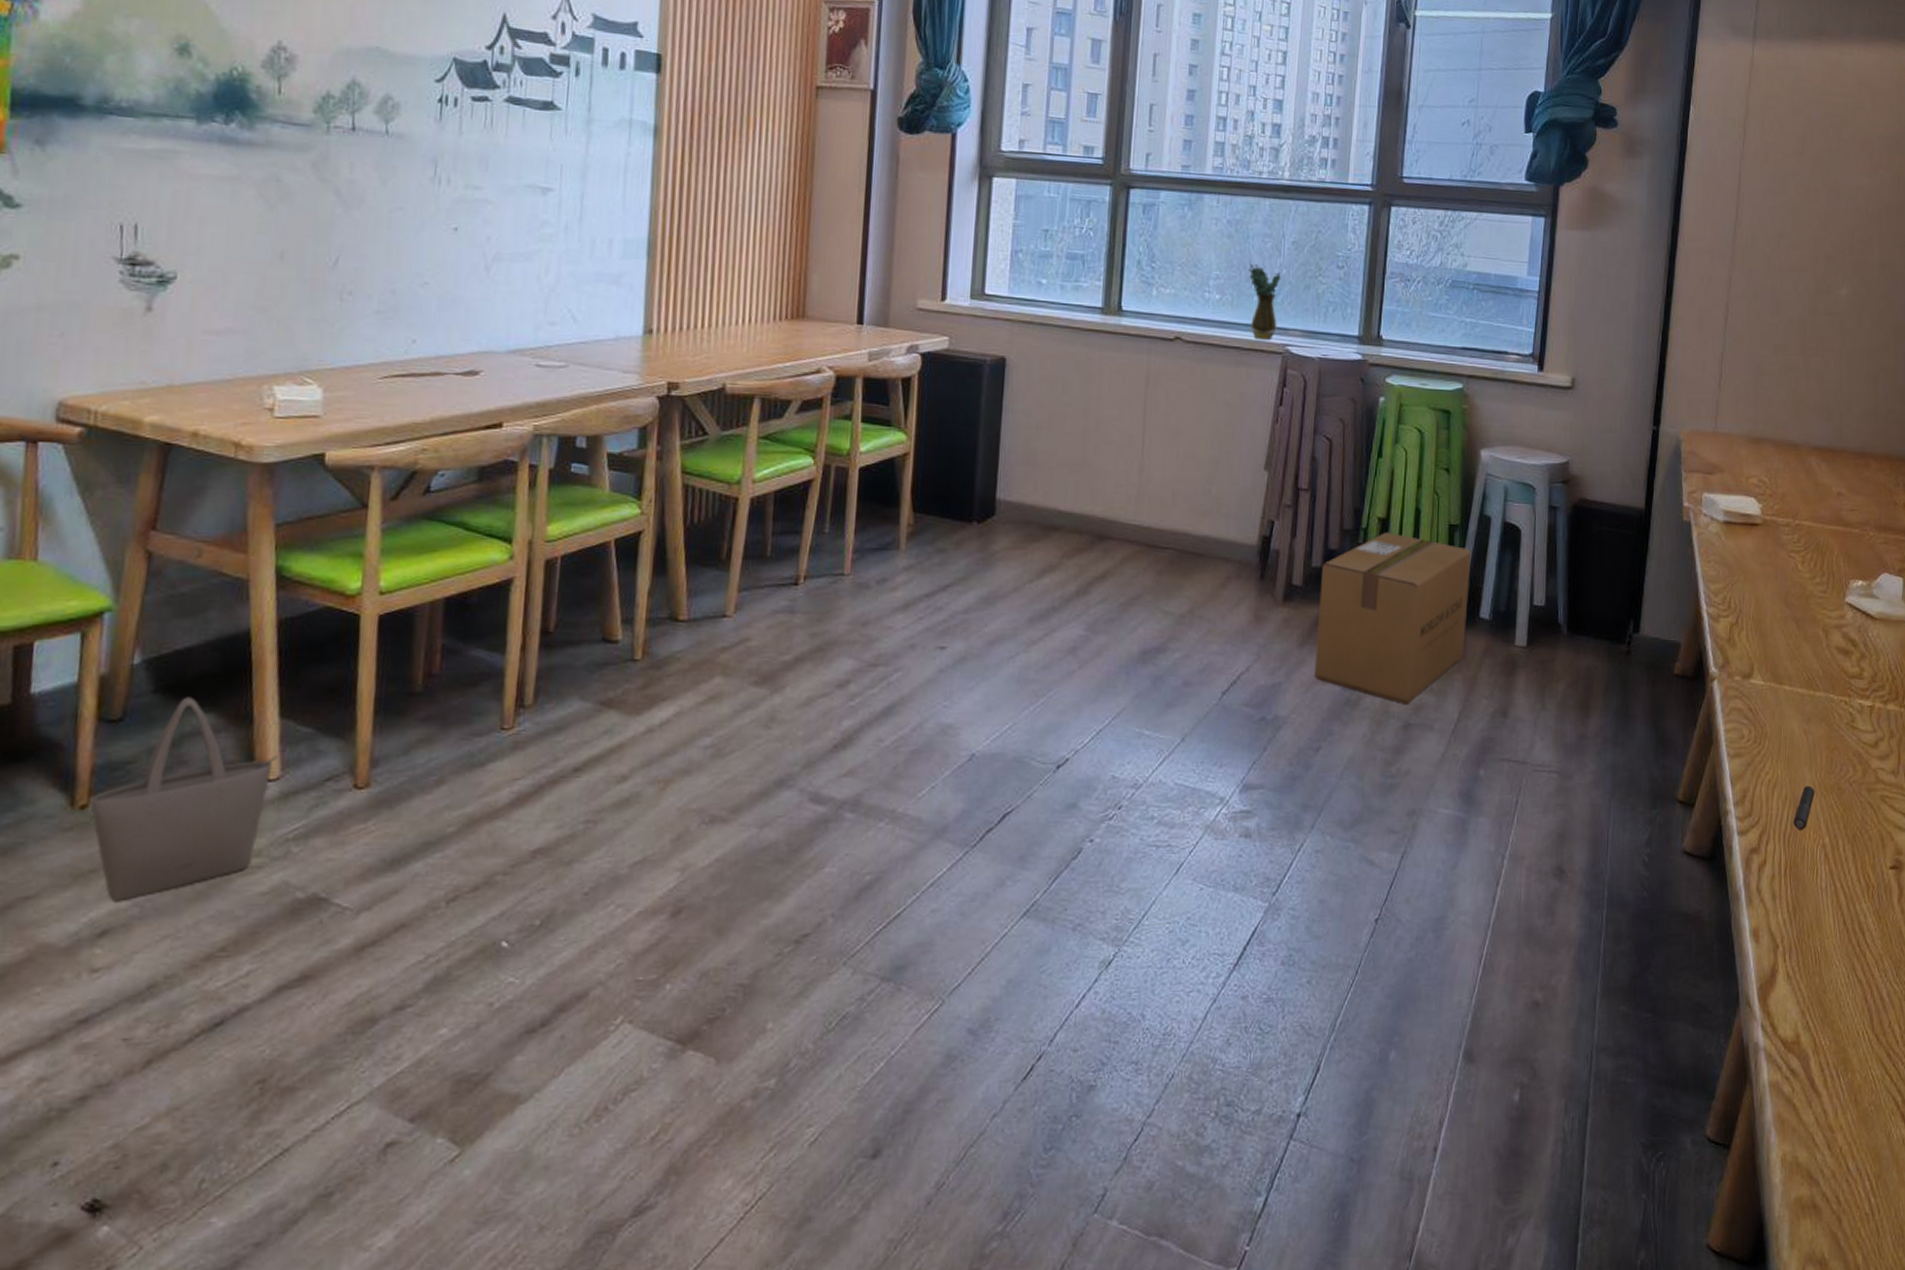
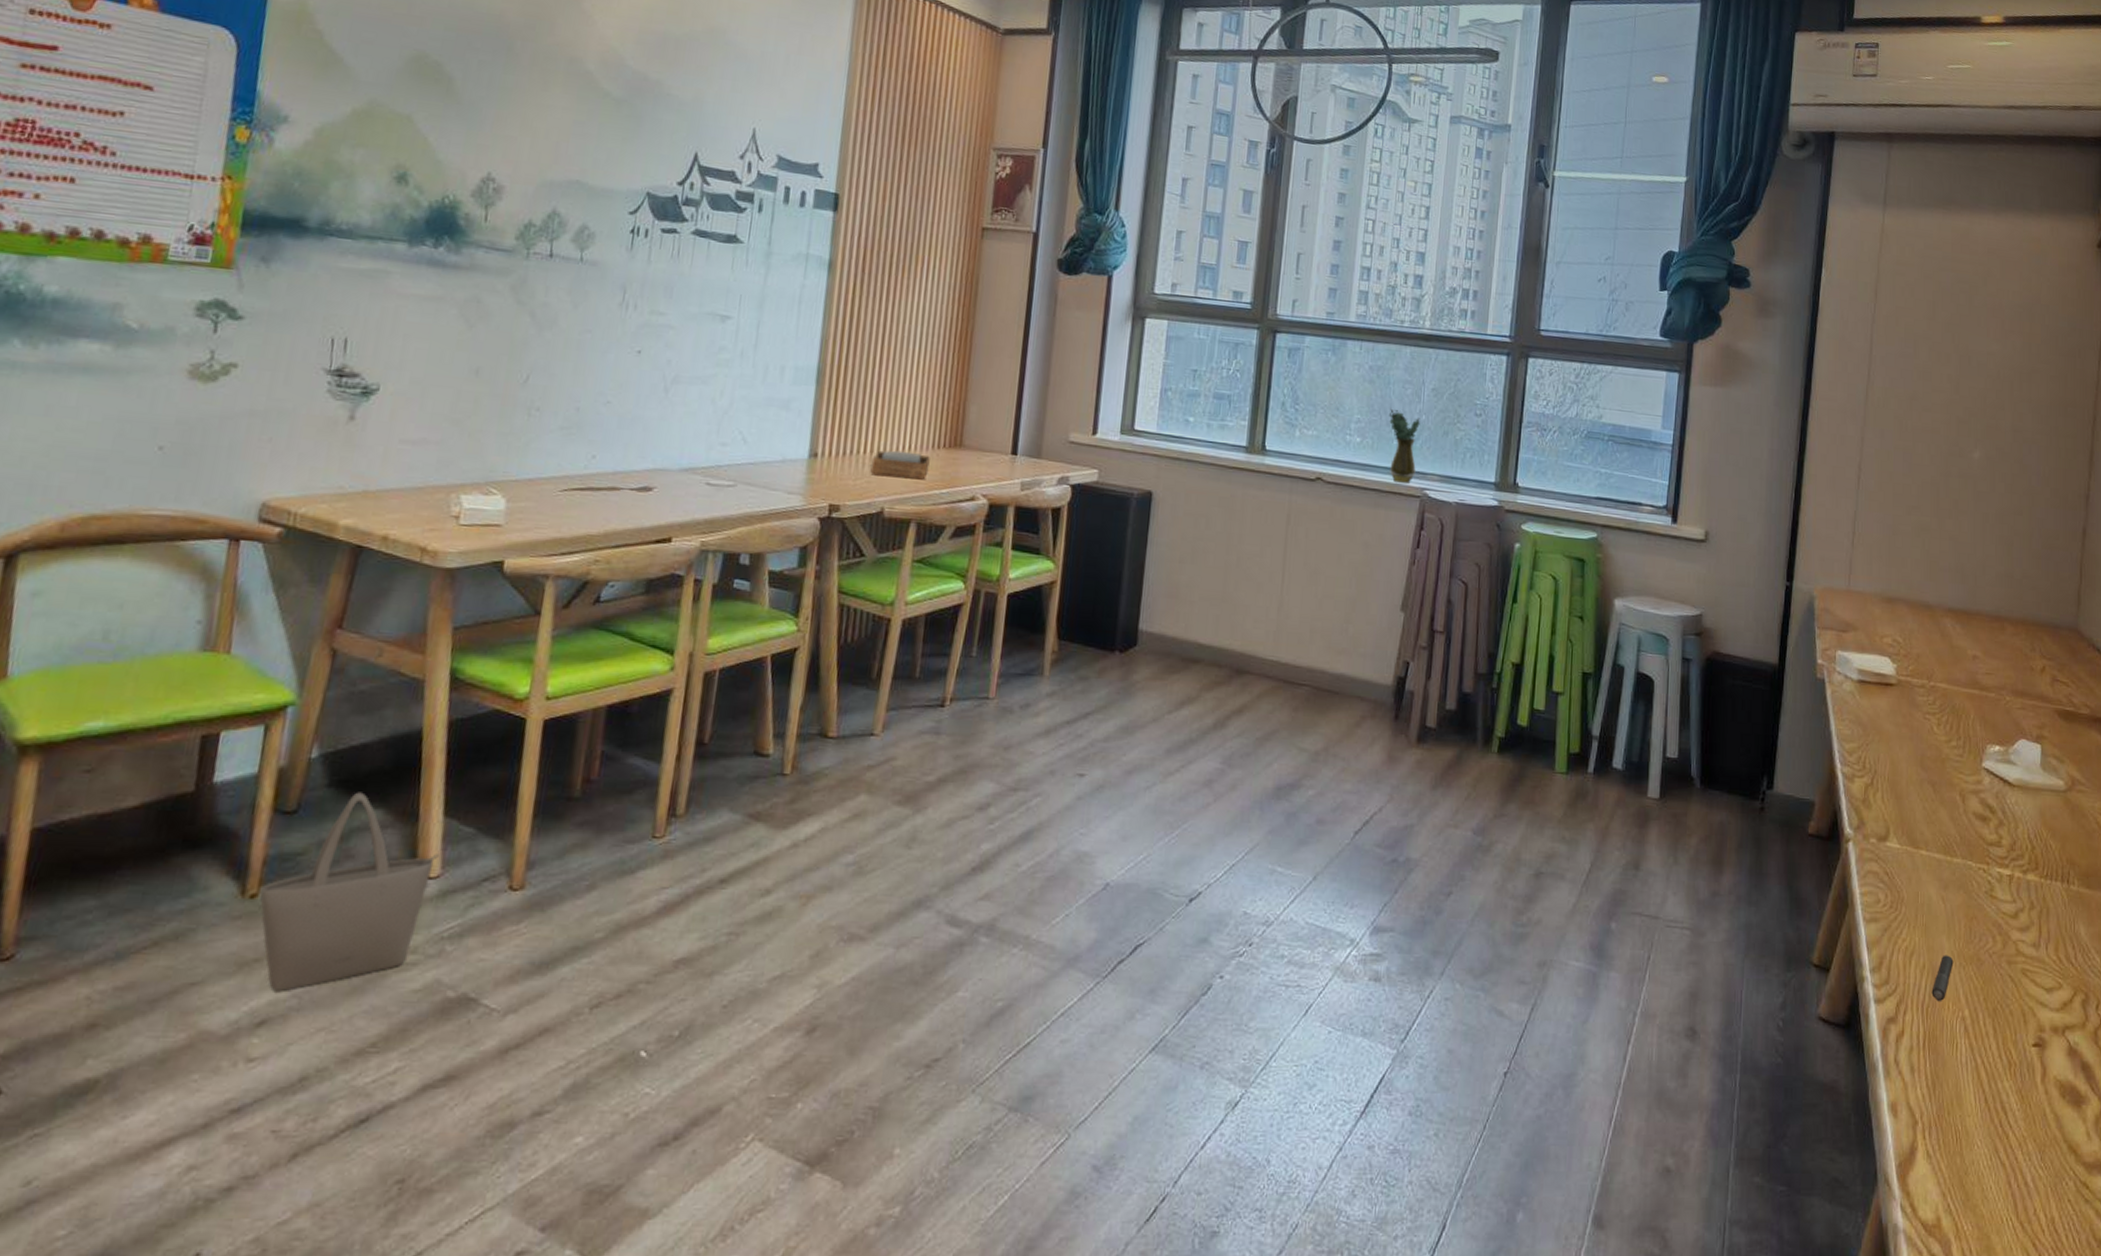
napkin holder: none [709,324,772,354] -> present [870,450,930,480]
box: present [1315,532,1472,705] -> none [1447,678,1605,853]

